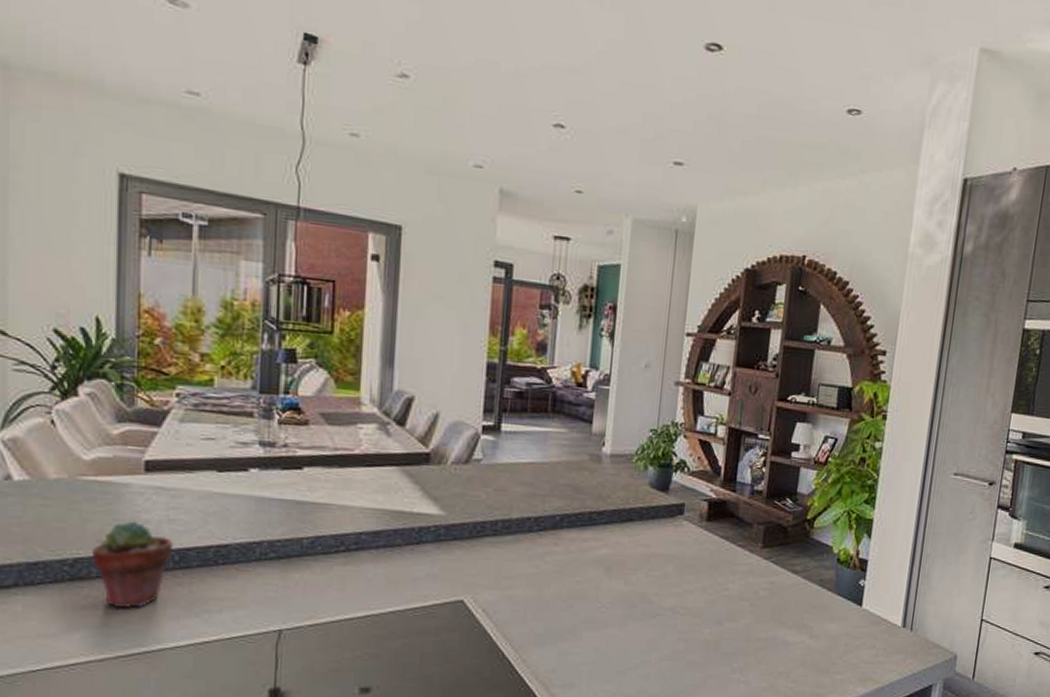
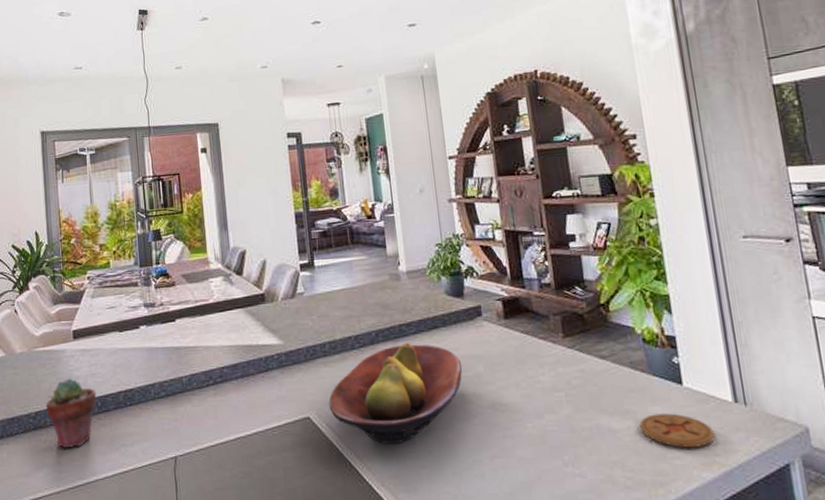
fruit bowl: none [489,533,651,638] -> present [328,343,463,445]
coaster: none [813,631,877,665] -> present [640,413,715,448]

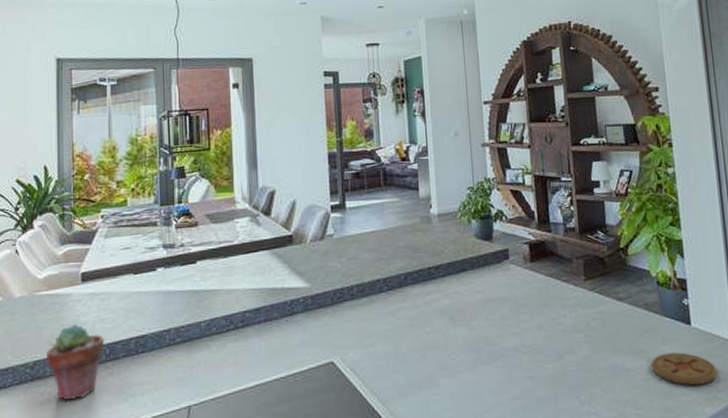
fruit bowl: present [328,343,463,445] -> none [354,286,488,389]

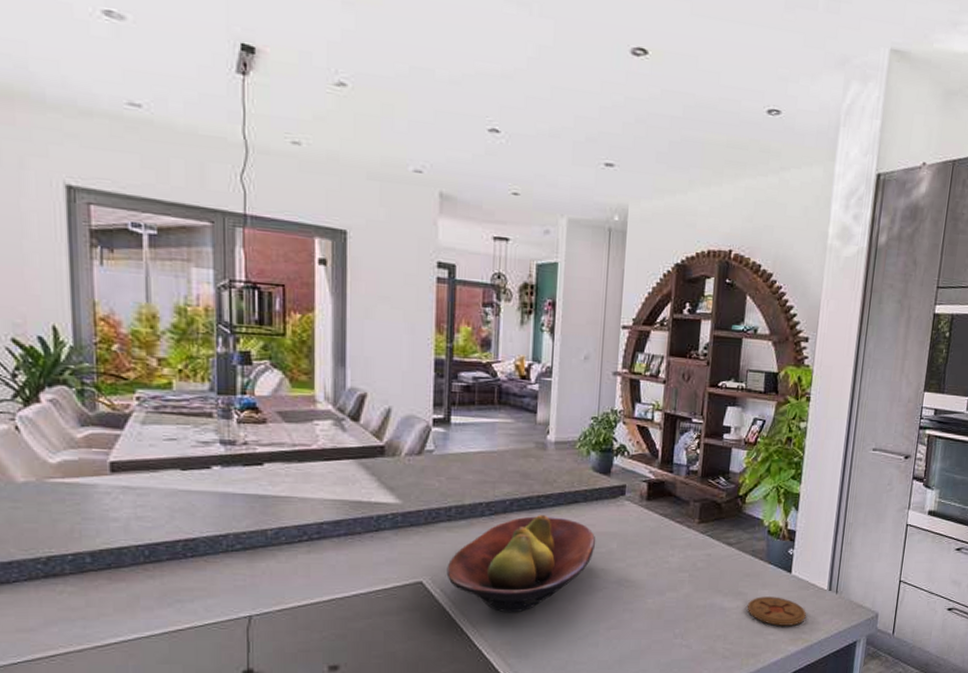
potted succulent: present [45,324,105,401] -> none [63,519,143,602]
fruit bowl: none [354,286,488,389] -> present [446,515,596,613]

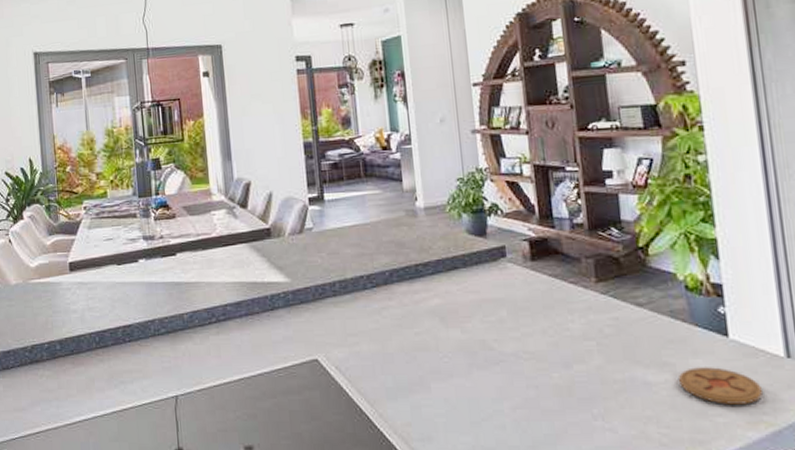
fruit bowl: present [446,515,596,613] -> none [338,284,484,391]

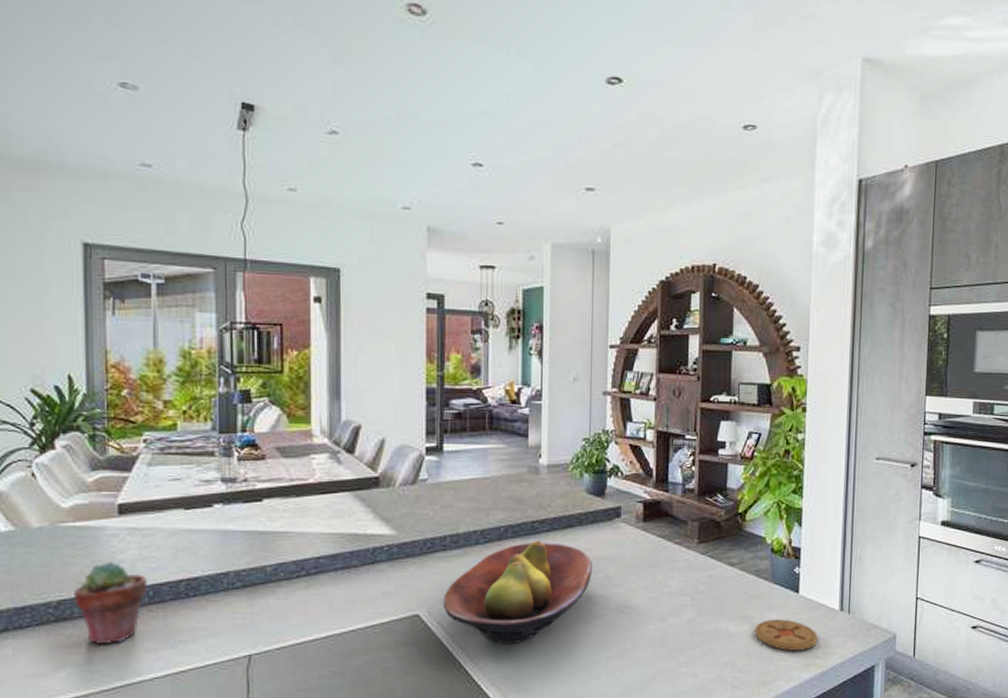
potted succulent: none [41,312,95,384] -> present [73,561,148,645]
fruit bowl: none [338,284,484,391] -> present [443,541,593,645]

